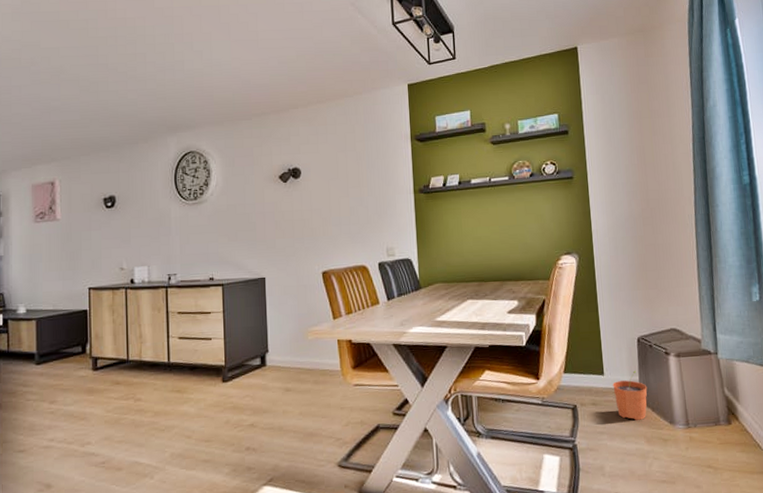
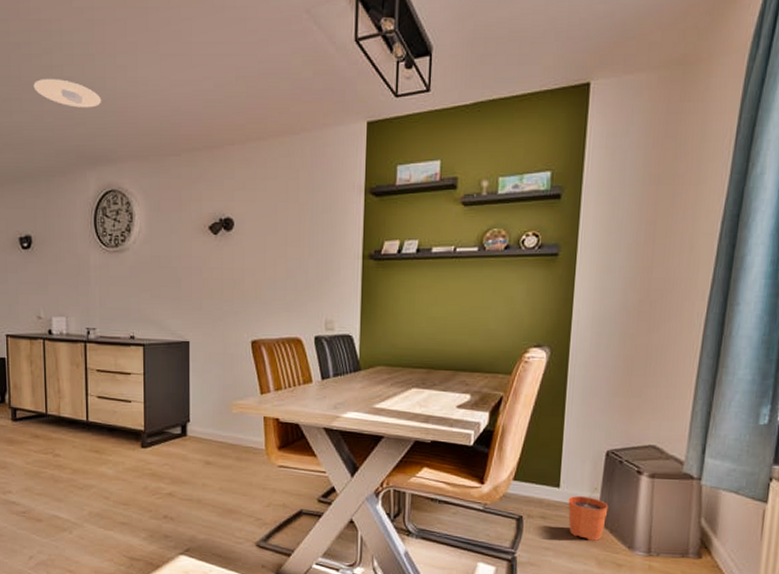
recessed light: none [119,64,181,86] -> present [33,79,102,108]

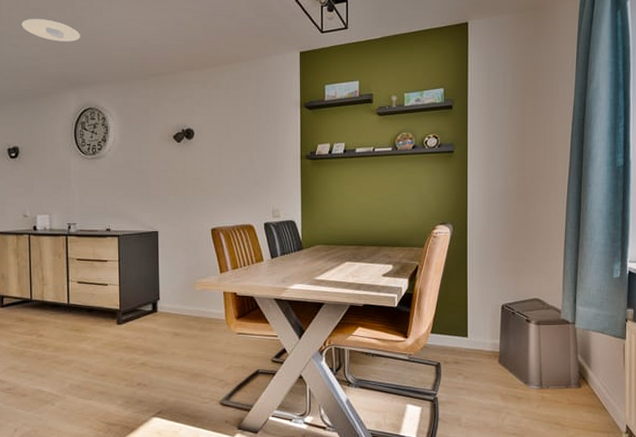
plant pot: present [568,487,609,541] -> none [475,335,507,379]

